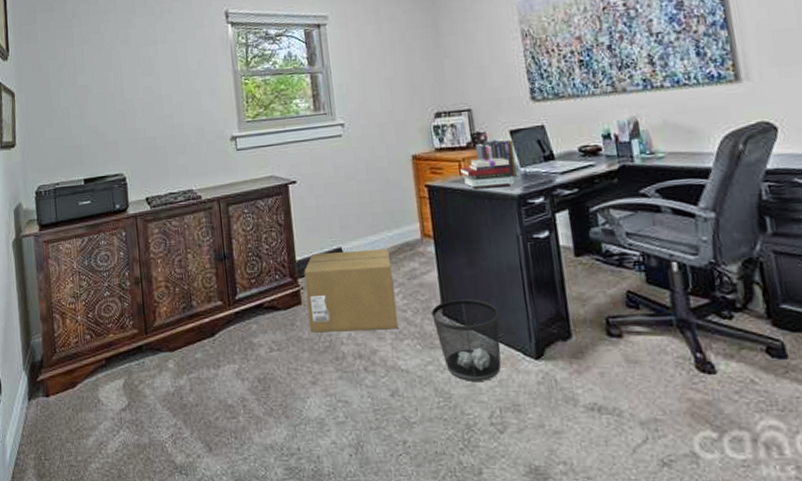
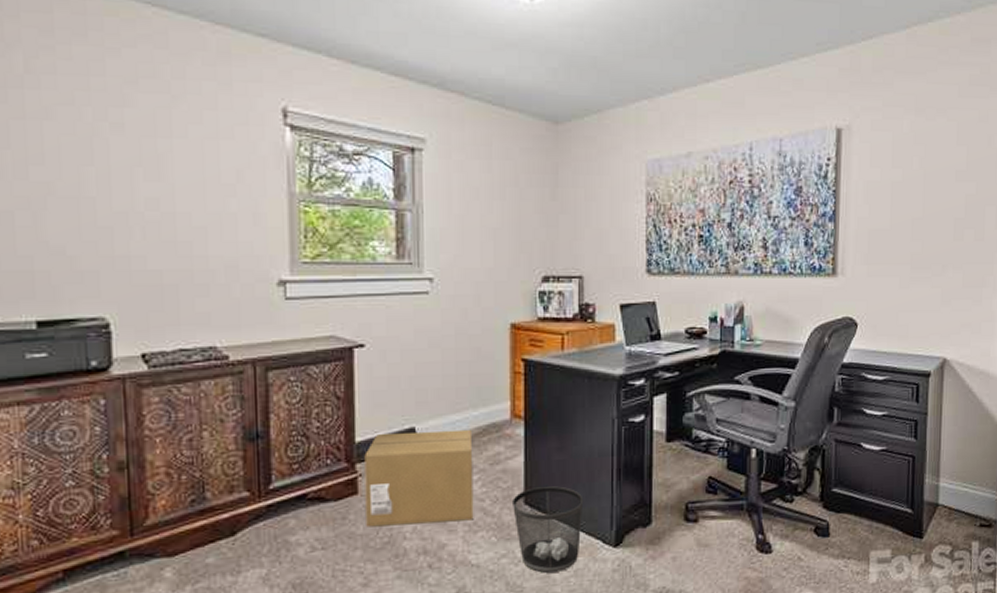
books: present [460,157,515,188] -> none [563,332,618,366]
books: present [475,138,518,176] -> none [582,312,622,355]

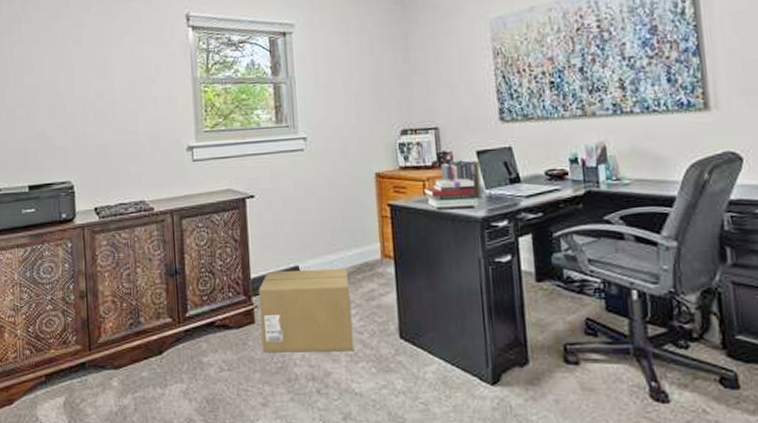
waste bin: present [513,486,584,573] -> none [389,322,457,406]
books: none [563,332,618,366] -> present [424,178,479,209]
books: none [582,312,622,355] -> present [440,159,483,198]

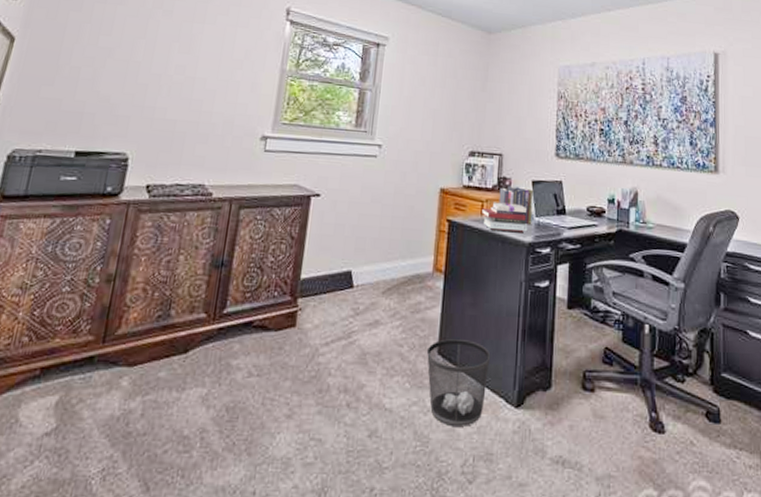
box: present [258,269,354,353] -> none [298,274,399,364]
waste bin: none [389,322,457,406] -> present [427,339,491,426]

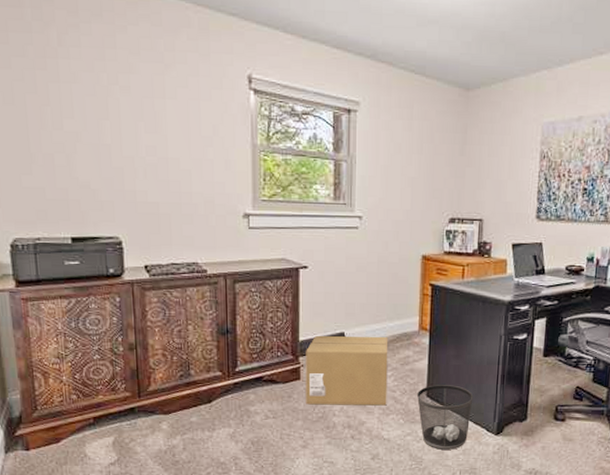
box: none [298,274,399,364] -> present [306,336,389,406]
books: present [482,202,528,233] -> none [463,265,508,293]
books: present [499,185,534,224] -> none [479,249,514,284]

